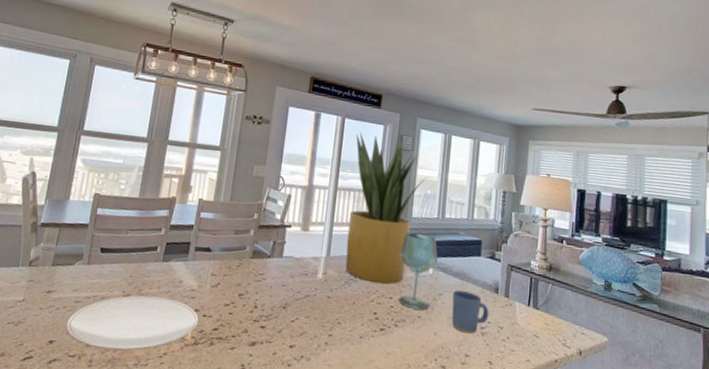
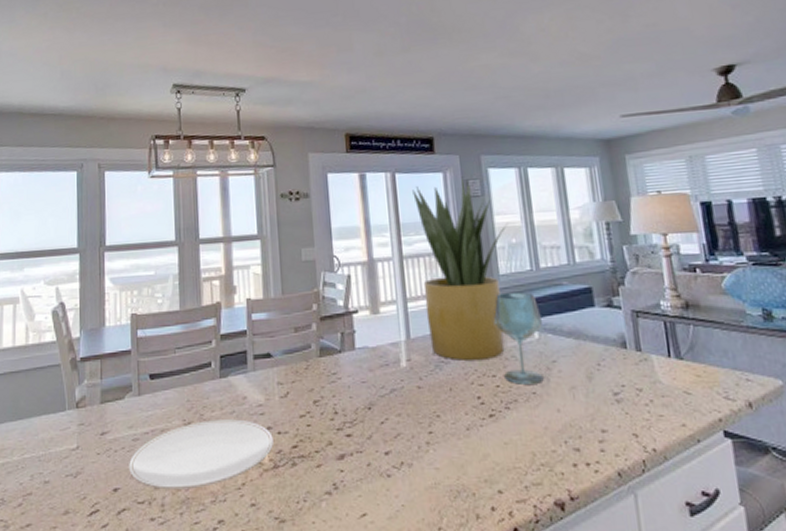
mug: present [451,290,489,334] -> none [569,352,621,404]

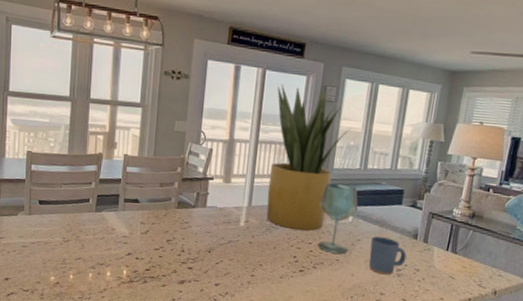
plate: present [129,419,273,490] -> none [18,241,132,287]
mug: none [569,352,621,404] -> present [369,236,407,275]

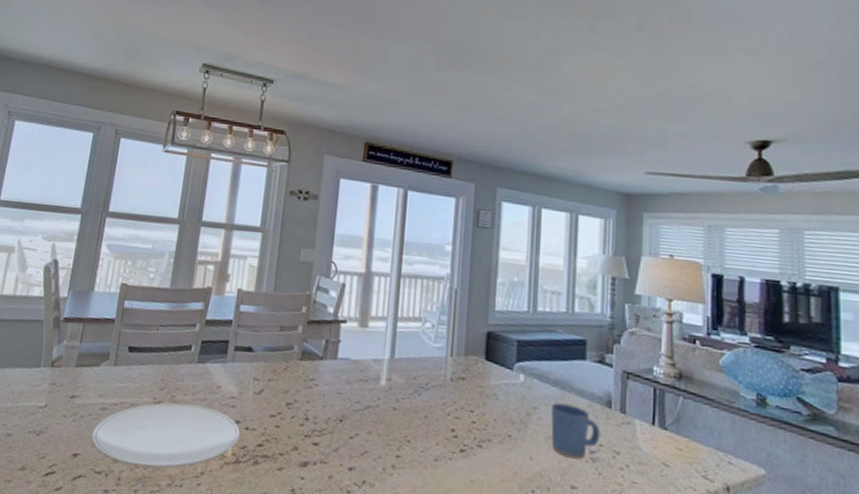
plate: none [18,241,132,287] -> present [92,403,240,469]
planter: present [266,82,350,231] -> none [413,205,511,394]
wine glass: present [318,182,359,254] -> none [480,328,531,428]

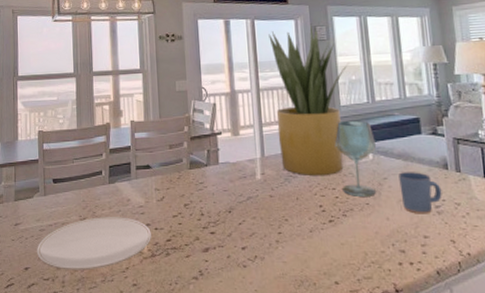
planter: none [413,205,511,394] -> present [269,23,348,175]
wine glass: none [480,328,531,428] -> present [334,120,377,196]

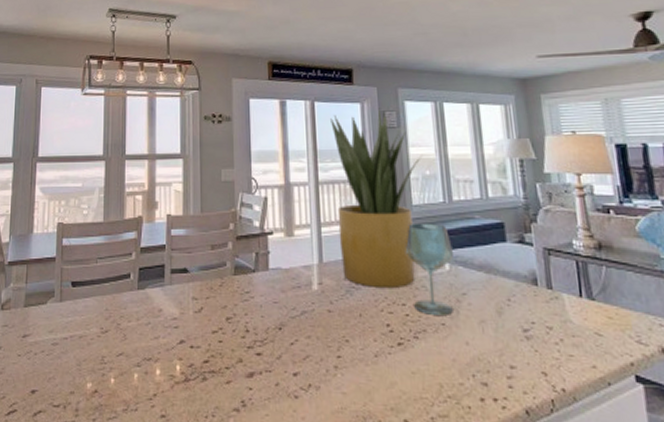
plate: present [37,217,151,271] -> none [47,330,185,396]
mug: present [398,172,442,214] -> none [480,287,531,339]

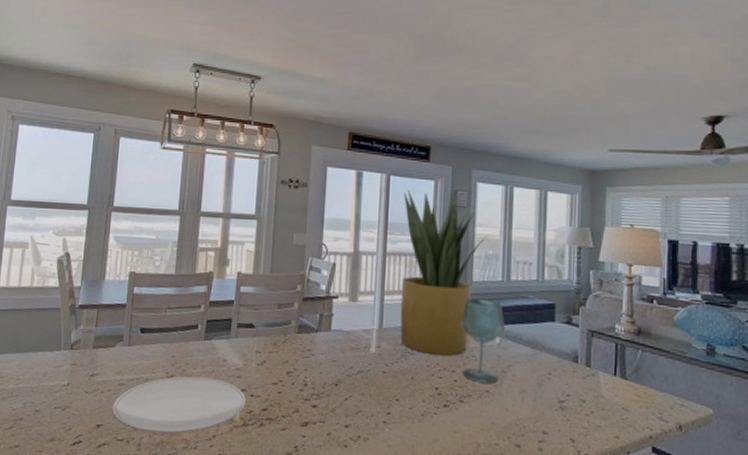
plate: none [47,330,185,396] -> present [112,376,246,434]

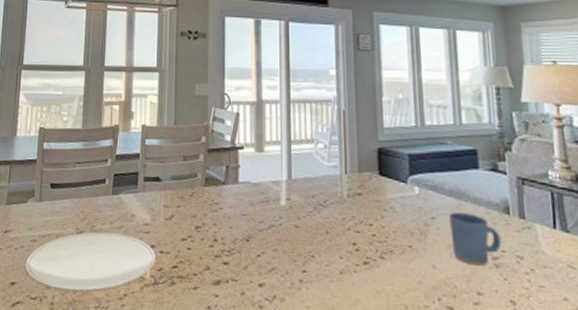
planter: present [400,187,486,356] -> none [304,30,394,208]
wine glass: present [460,297,506,384] -> none [374,145,425,238]
mug: none [524,360,568,408] -> present [449,212,502,266]

